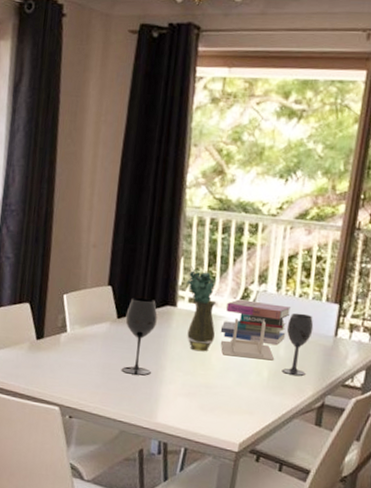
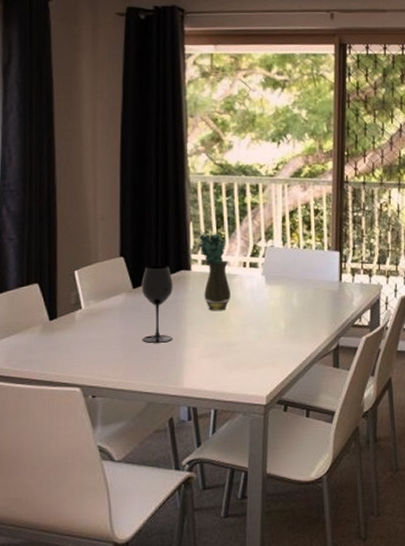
books: present [220,299,290,346] -> none [235,256,297,296]
napkin holder: present [221,318,275,361] -> none [238,275,289,312]
wine glass: present [281,313,314,376] -> none [296,263,320,322]

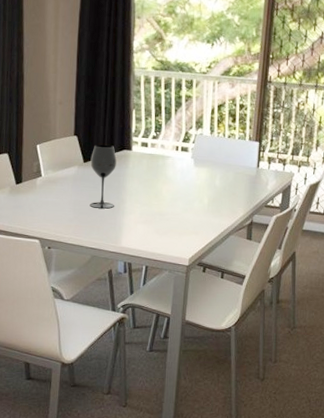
vase: present [198,230,230,311] -> none [139,117,164,186]

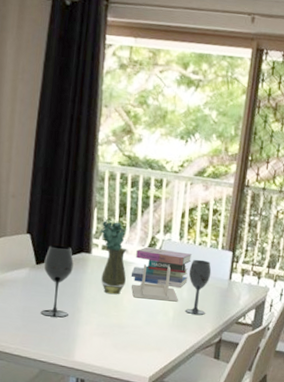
vase: none [139,117,164,186] -> present [100,217,126,294]
books: none [168,142,222,178] -> present [131,247,192,288]
napkin holder: none [169,157,213,190] -> present [131,264,179,302]
wine glass: none [218,150,241,200] -> present [185,259,212,315]

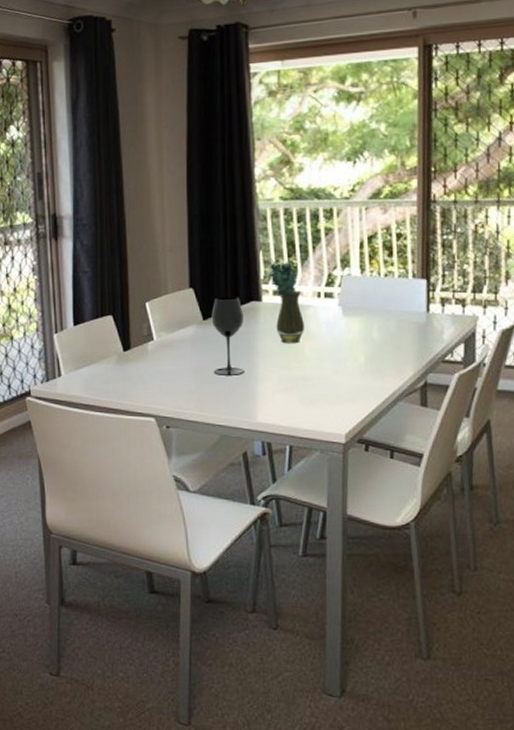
books: present [131,247,192,288] -> none [309,286,377,329]
napkin holder: present [131,264,179,302] -> none [312,305,369,345]
wine glass: present [185,259,212,315] -> none [376,293,404,356]

